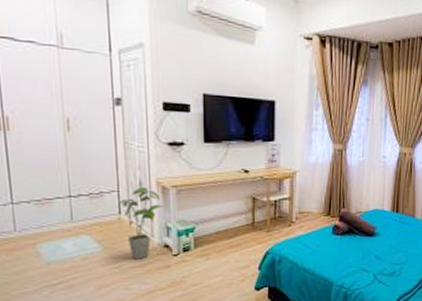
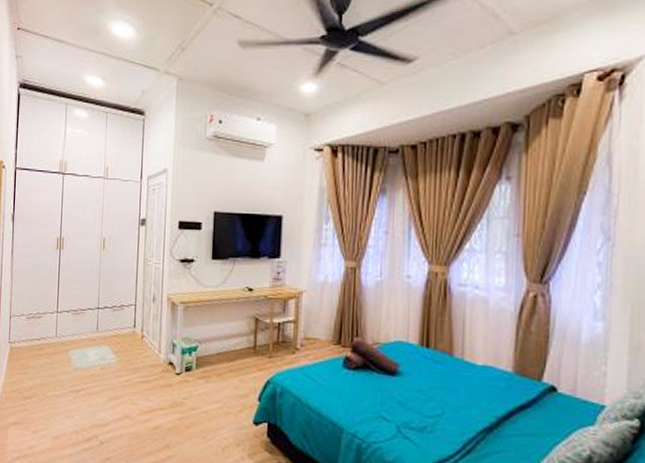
house plant: present [118,187,163,259] -> none [134,301,171,375]

